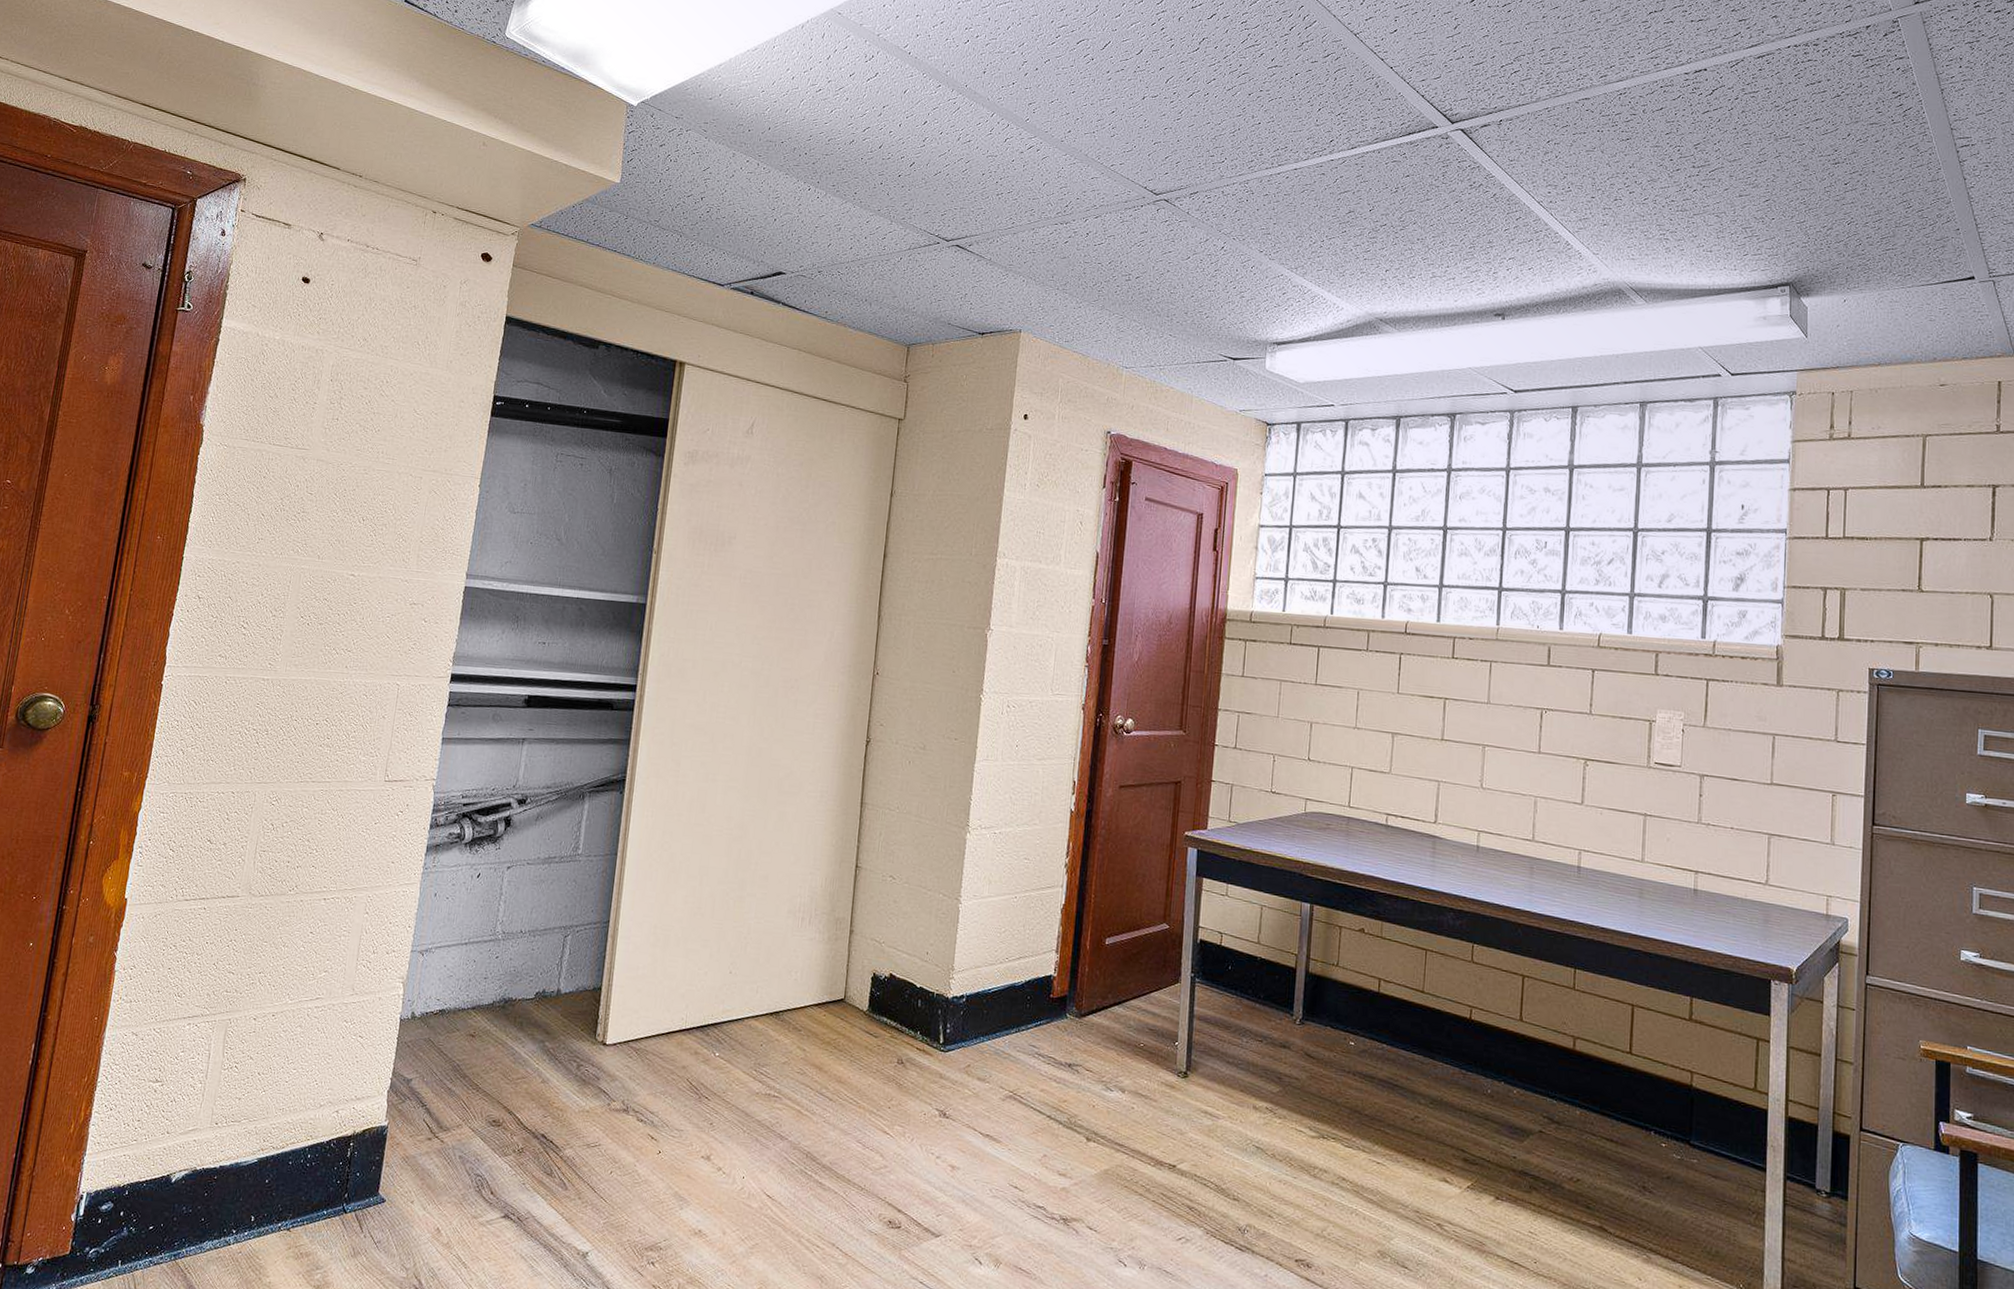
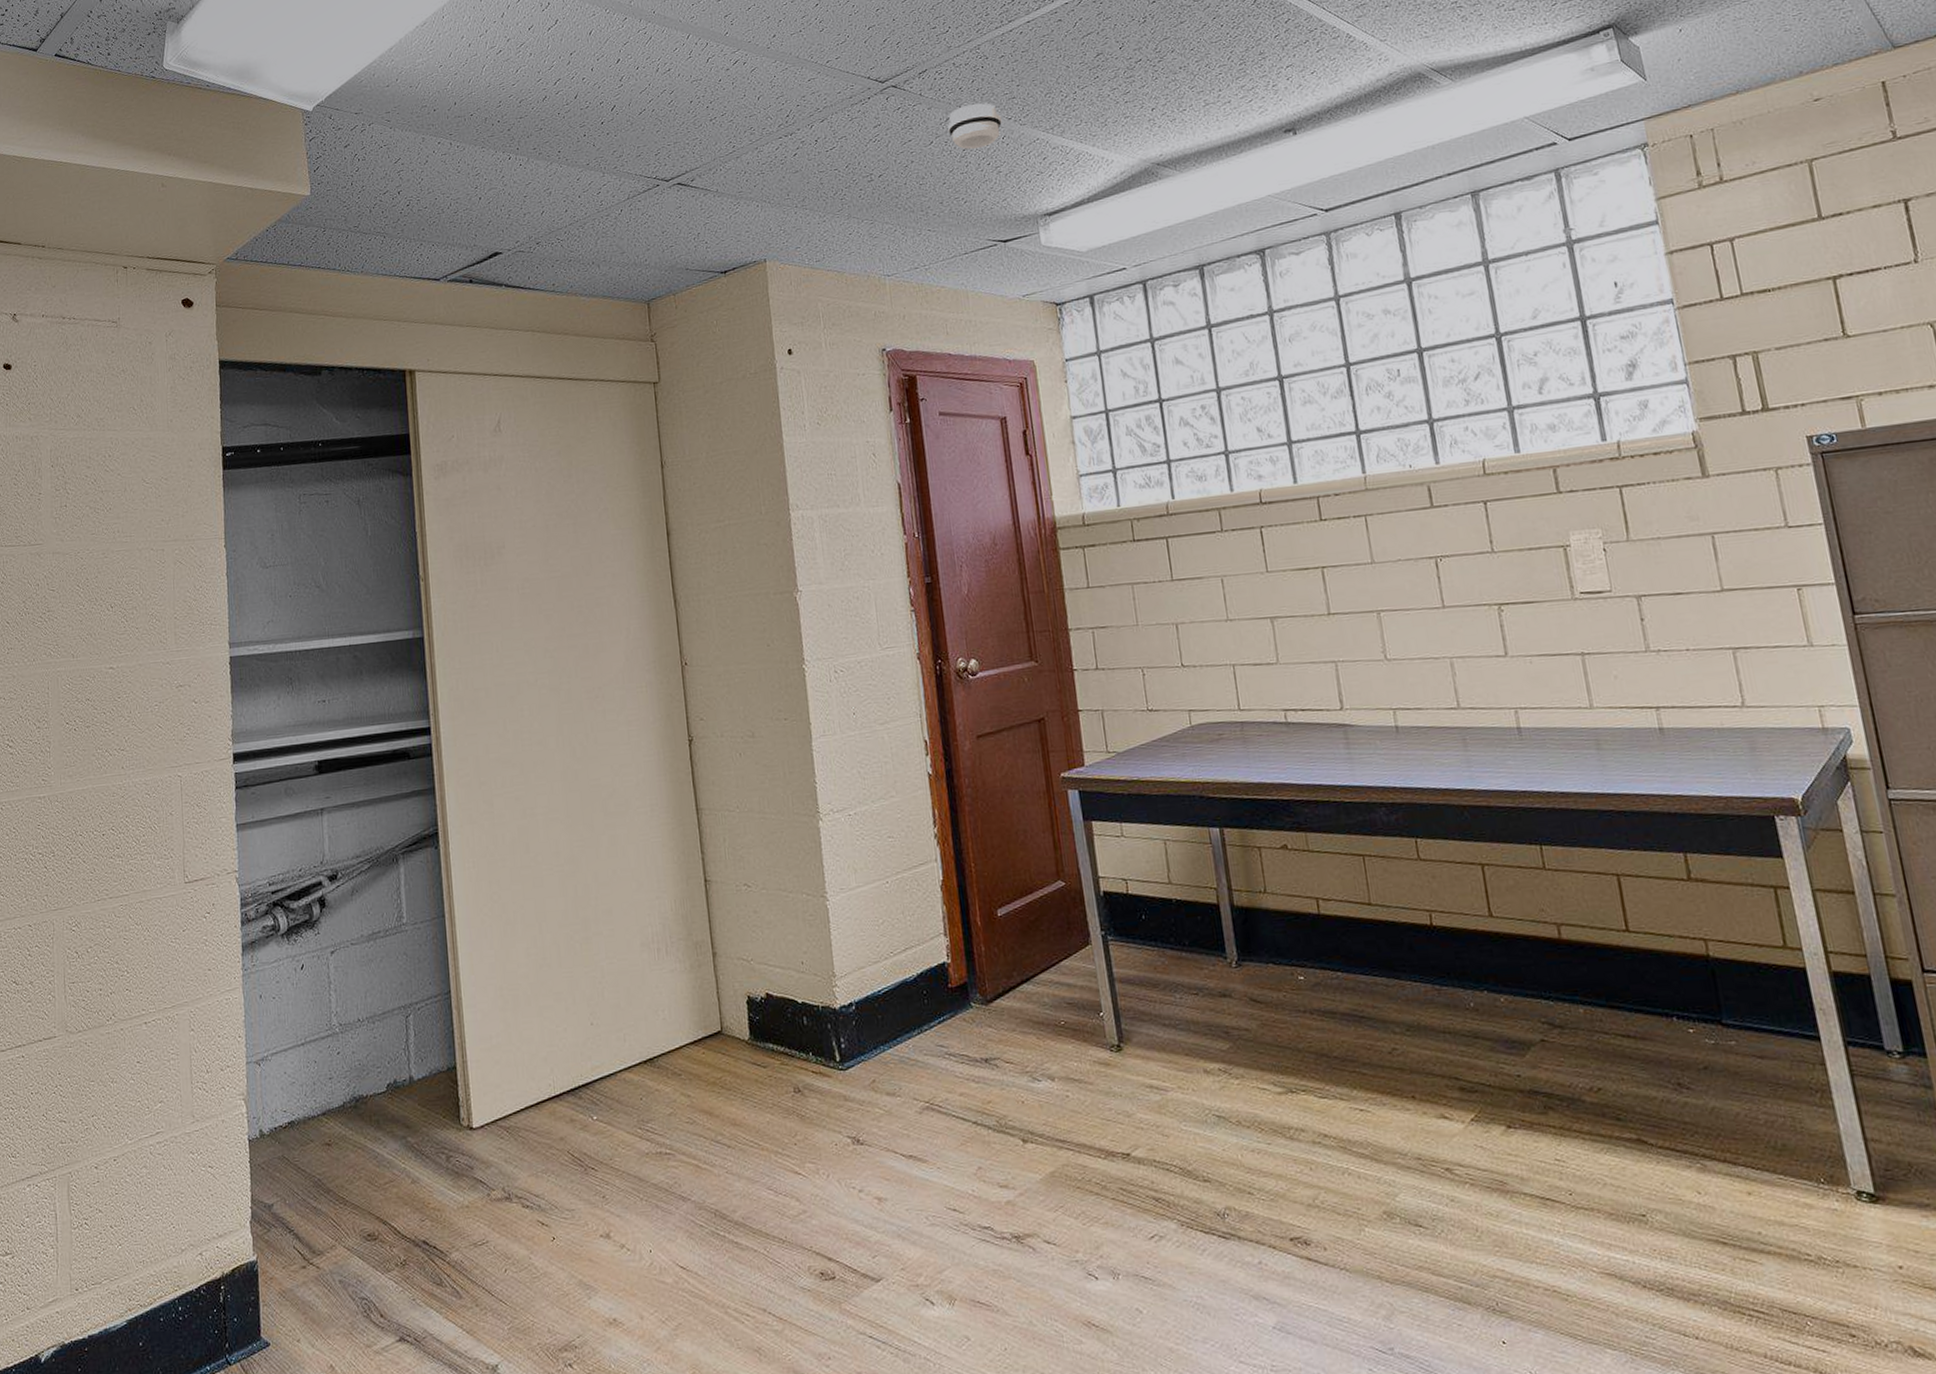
smoke detector: none [1205,231,1254,272] -> present [948,103,1002,150]

